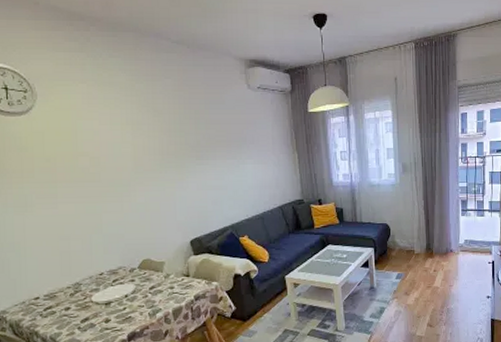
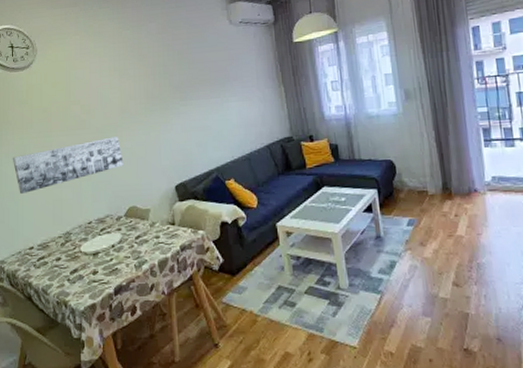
wall art: none [11,191,137,246] -> present [12,136,124,195]

